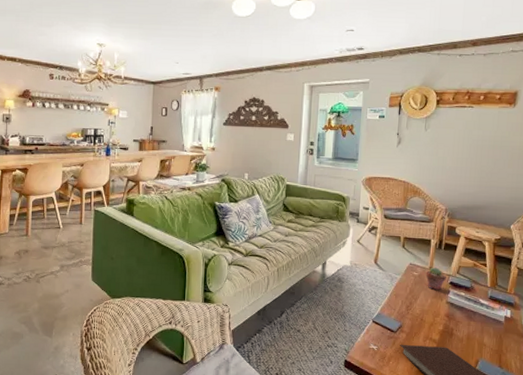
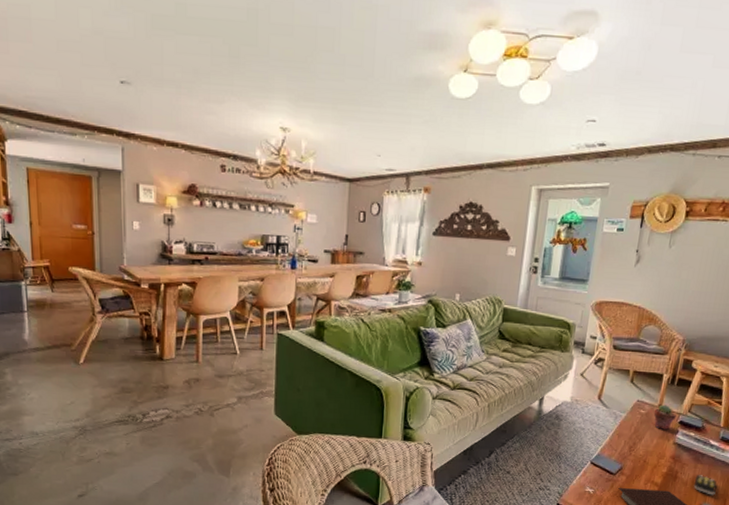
remote control: none [470,332,491,351] -> present [694,475,717,496]

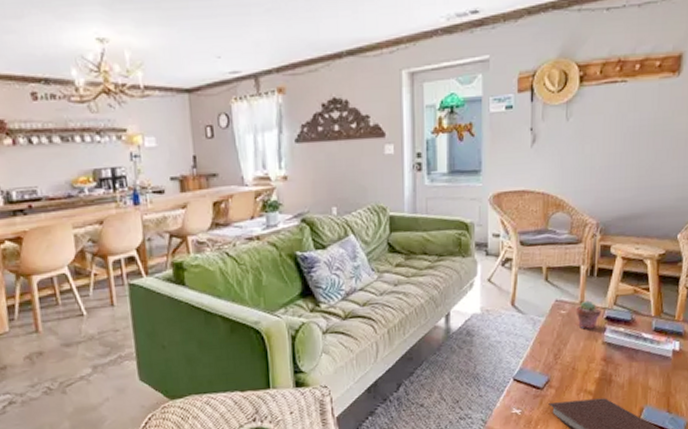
remote control: present [694,475,717,496] -> none [632,374,657,396]

